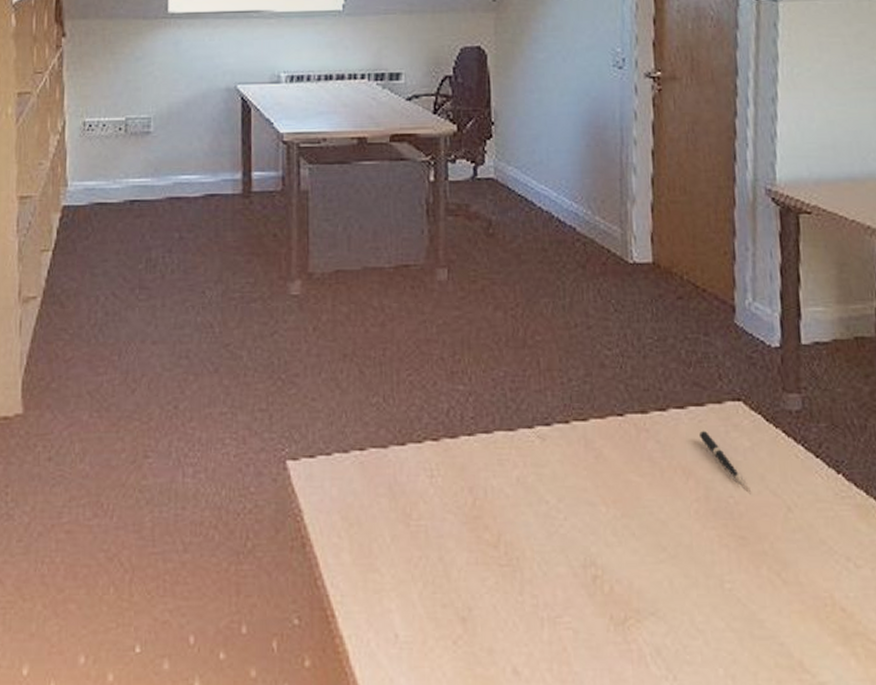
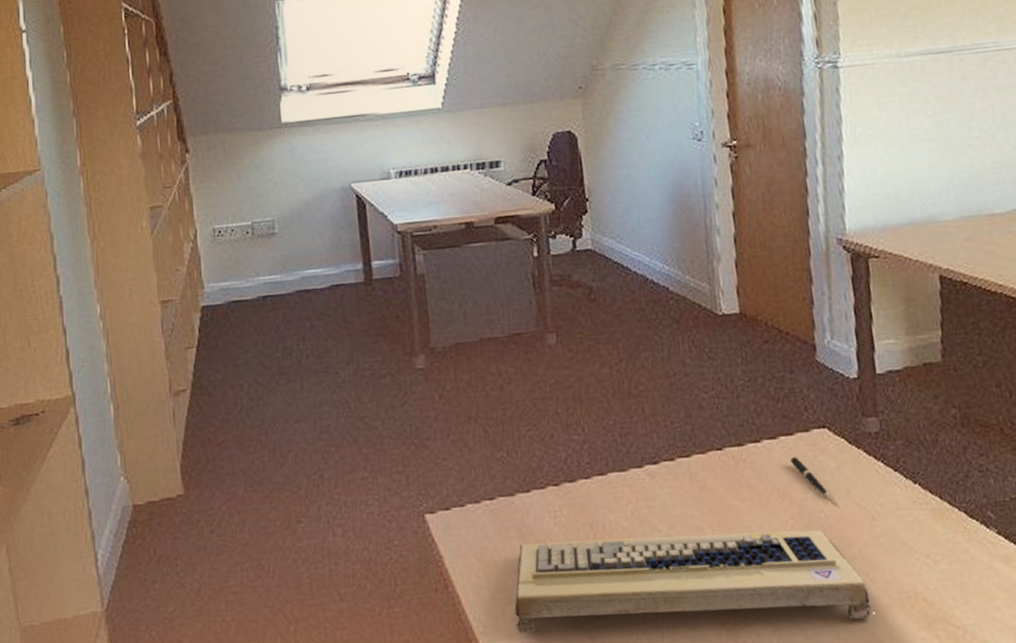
computer keyboard: none [377,504,782,629] -> present [514,530,872,633]

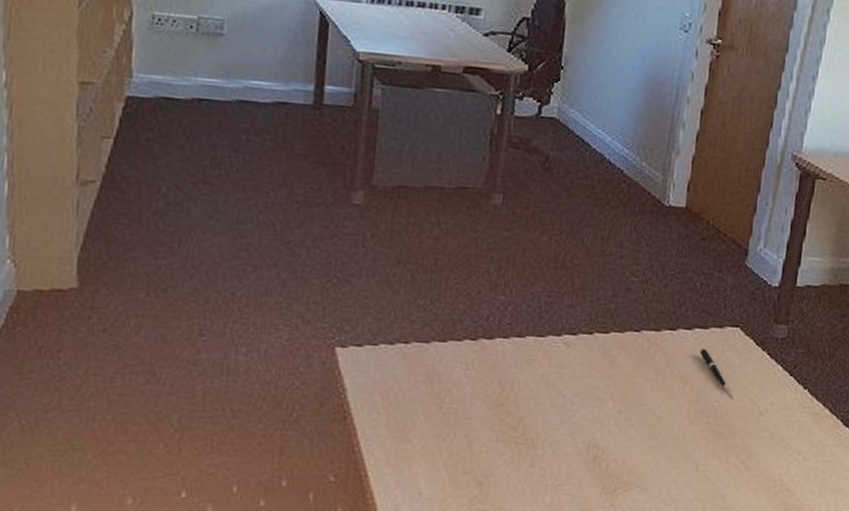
computer keyboard: present [514,530,872,633] -> none [406,390,741,502]

